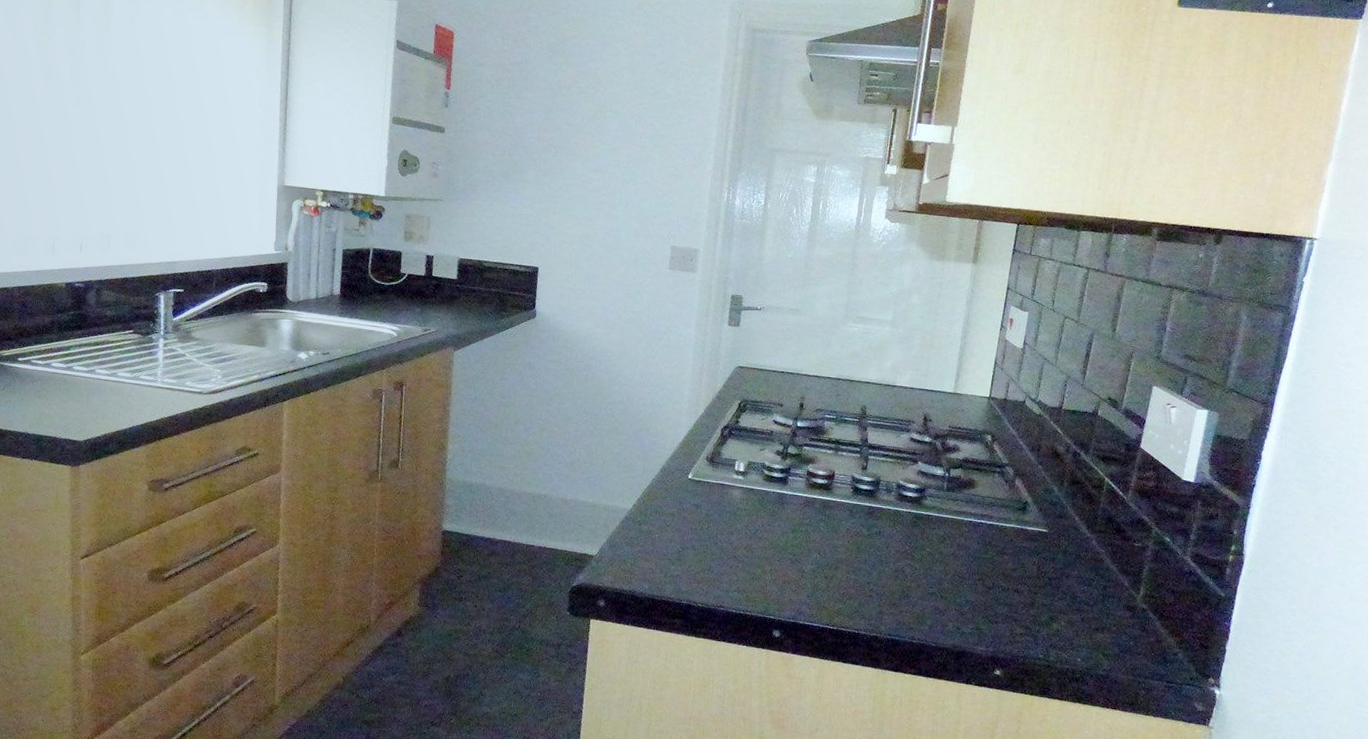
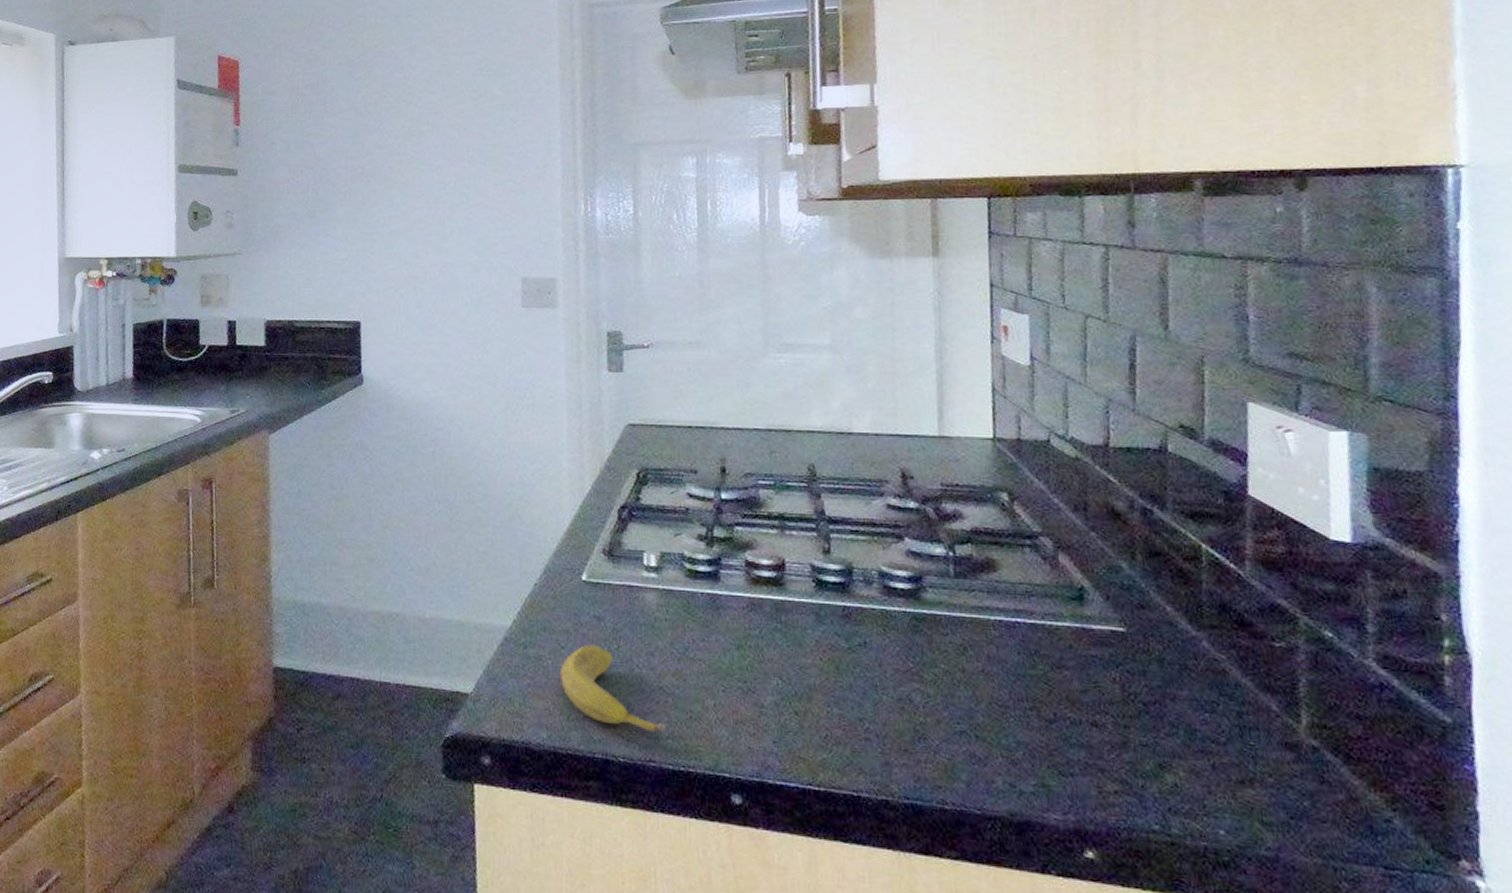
banana: none [663,524,735,587] -> present [559,644,666,733]

